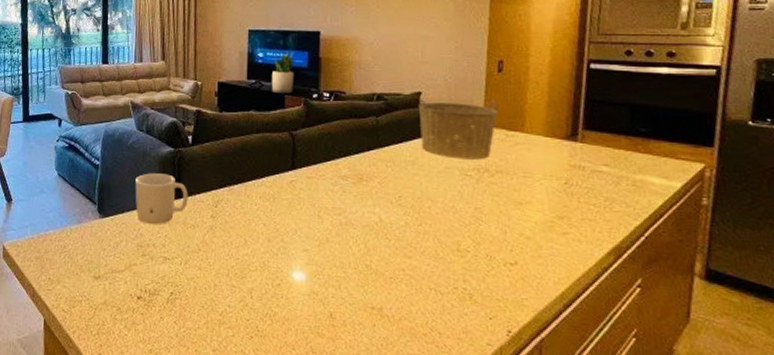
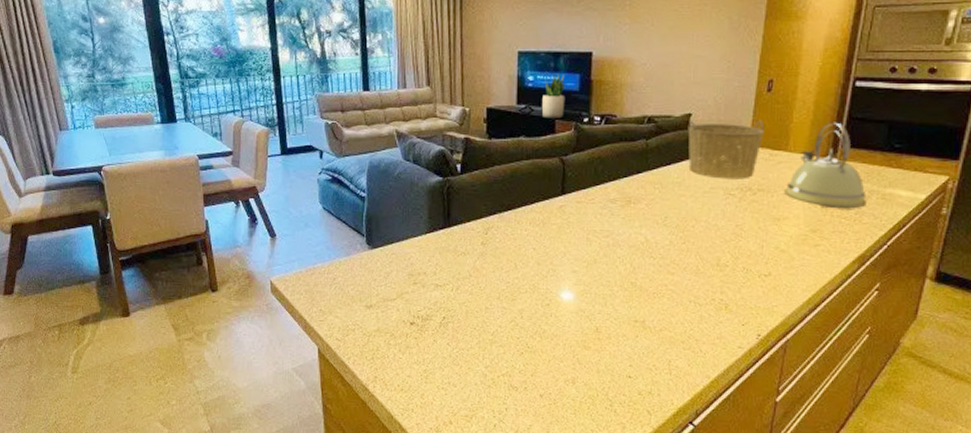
mug: present [135,173,188,224] -> none [404,203,458,253]
kettle: none [524,104,616,194] -> present [784,122,867,208]

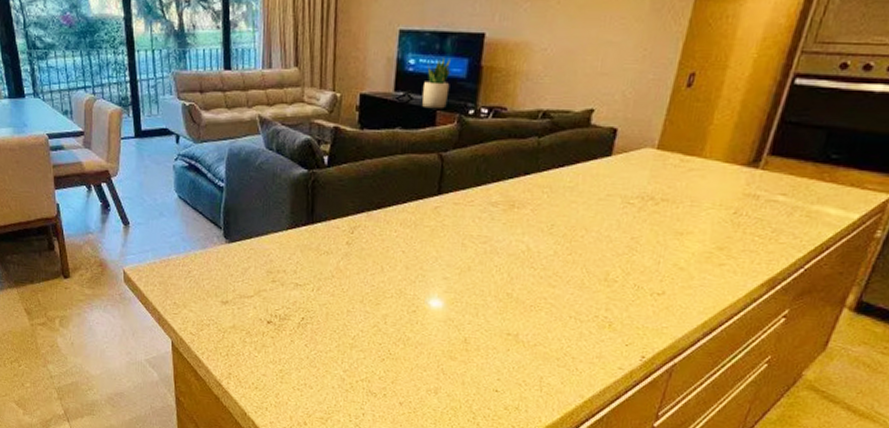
basket: present [687,120,764,179] -> none [584,118,678,187]
kettle: present [784,122,867,208] -> none [692,125,789,225]

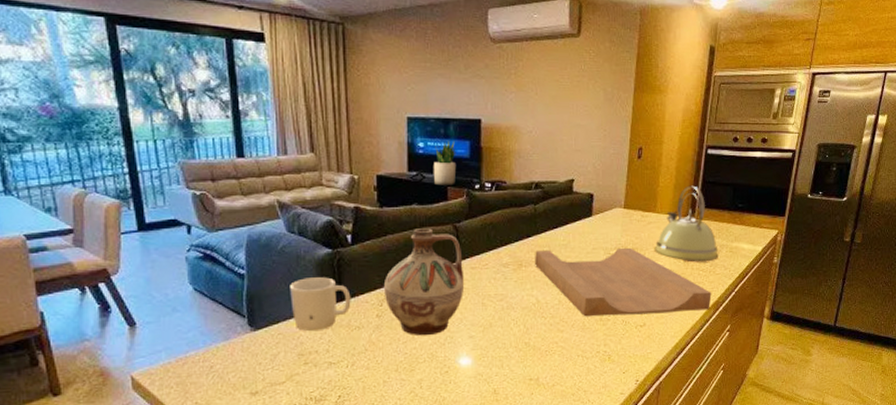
mug: none [264,196,323,251] -> present [290,277,351,331]
ceramic jug: none [356,155,445,271] -> present [383,228,465,336]
cutting board: none [530,191,768,287] -> present [535,247,712,316]
kettle: none [692,125,789,225] -> present [654,185,718,261]

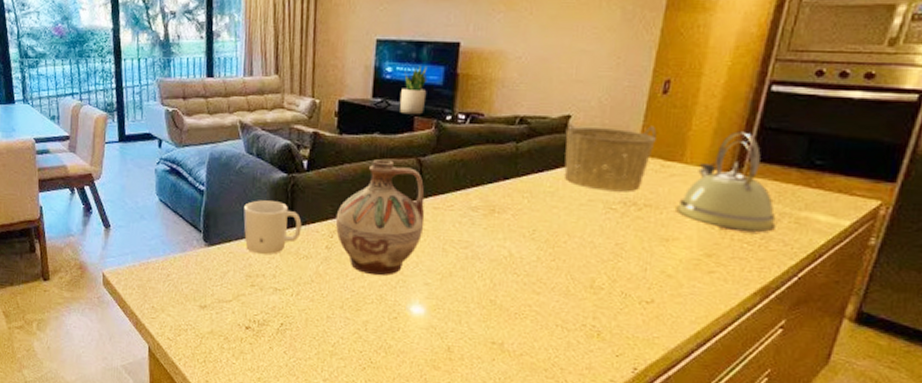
cutting board: present [535,247,712,316] -> none [511,196,760,296]
basket: none [571,184,636,240] -> present [564,123,657,192]

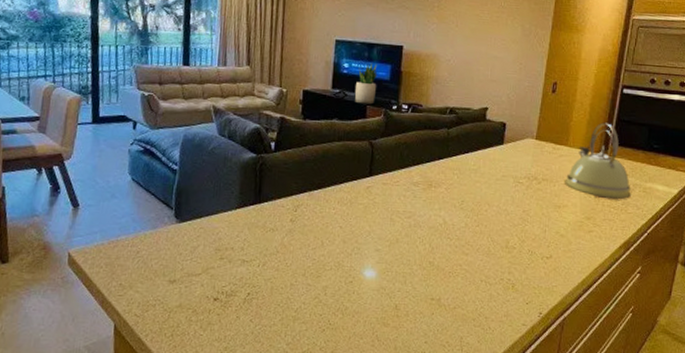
mug: present [243,200,302,254] -> none [214,178,269,228]
ceramic jug: present [335,159,425,276] -> none [299,142,376,245]
basket: present [564,123,657,192] -> none [484,114,549,169]

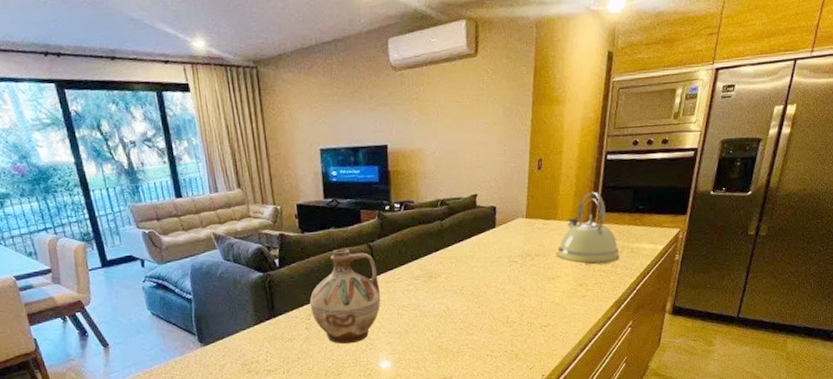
ceramic jug: none [299,142,376,245] -> present [309,249,381,345]
planter: present [354,63,378,105] -> none [346,167,368,209]

